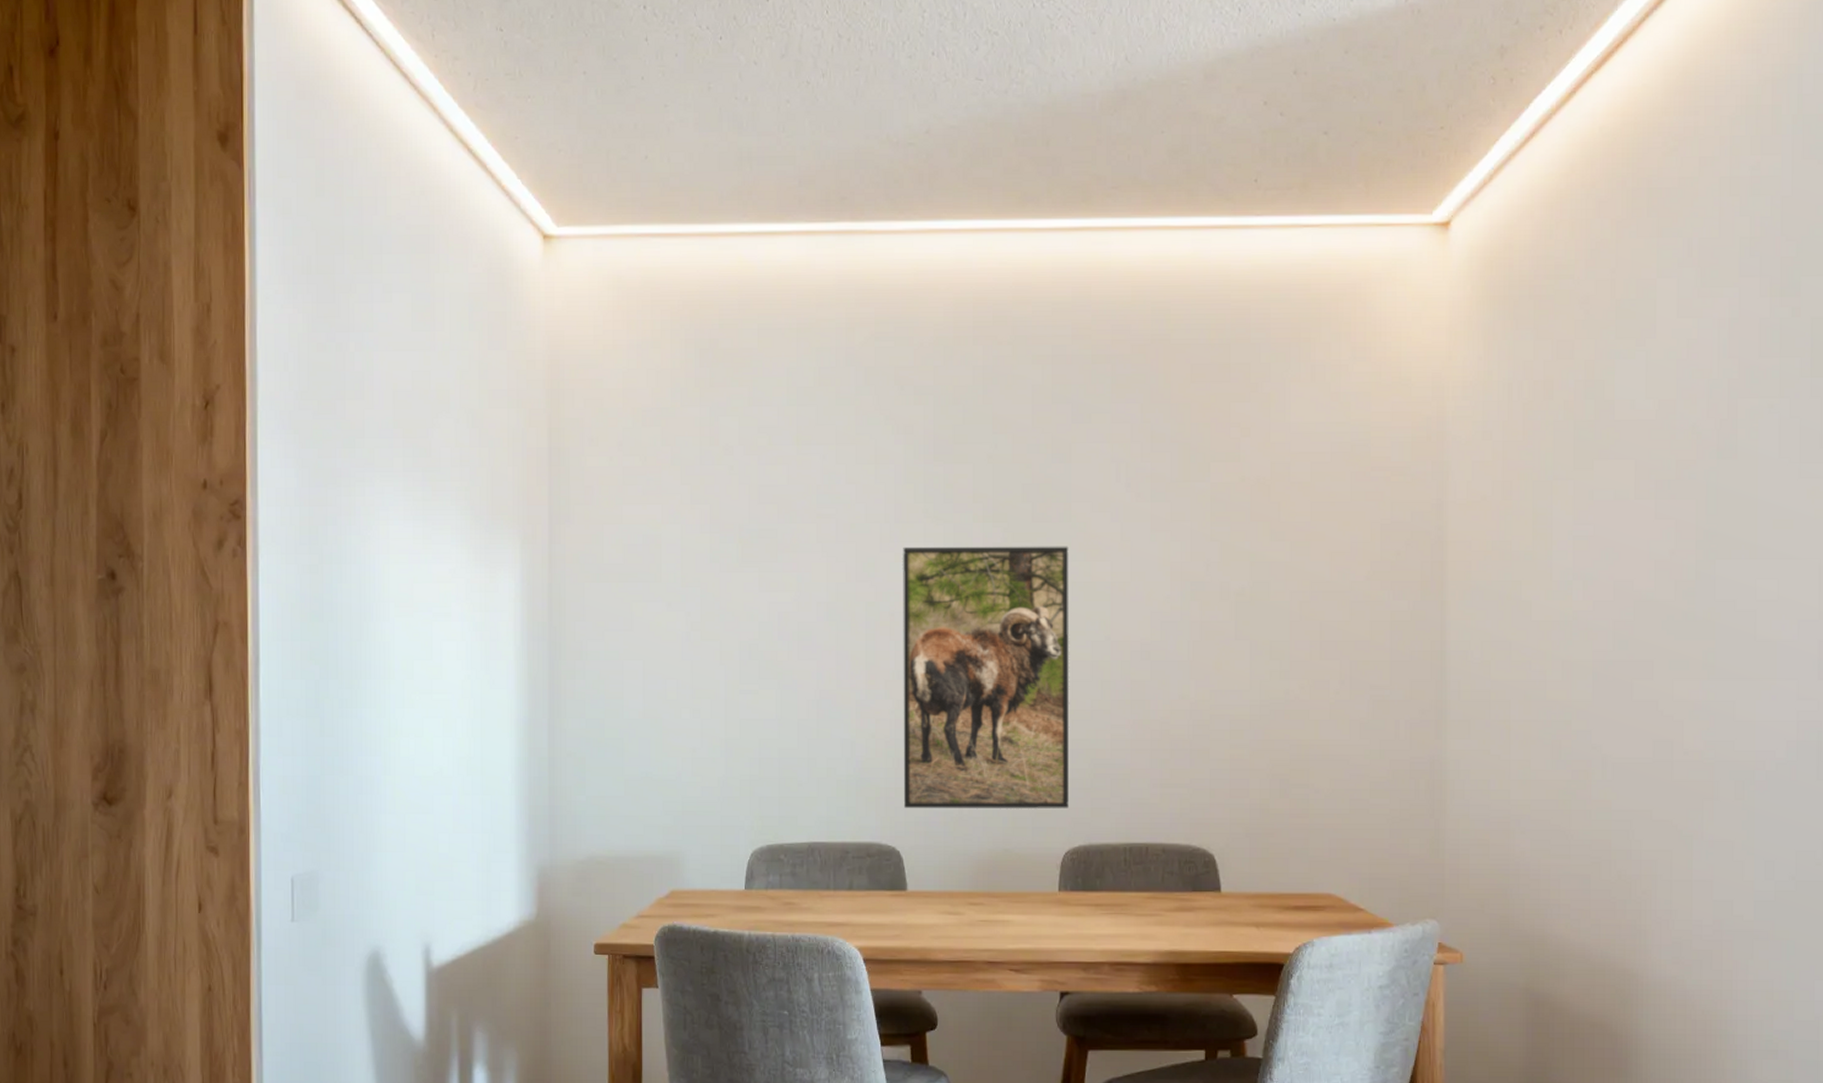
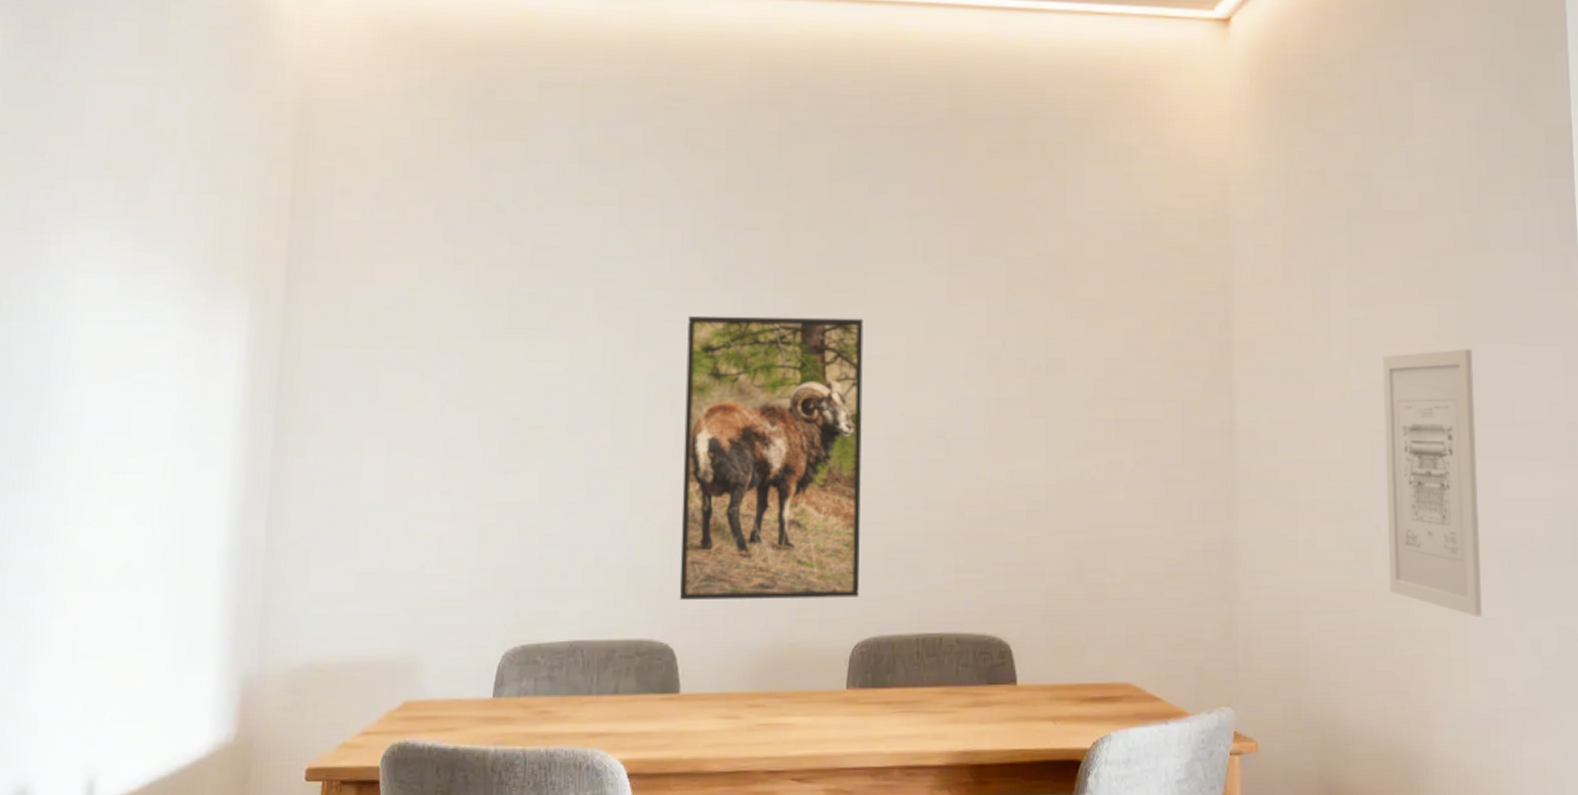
wall art: none [1608,564,1712,839] -> present [1382,348,1483,617]

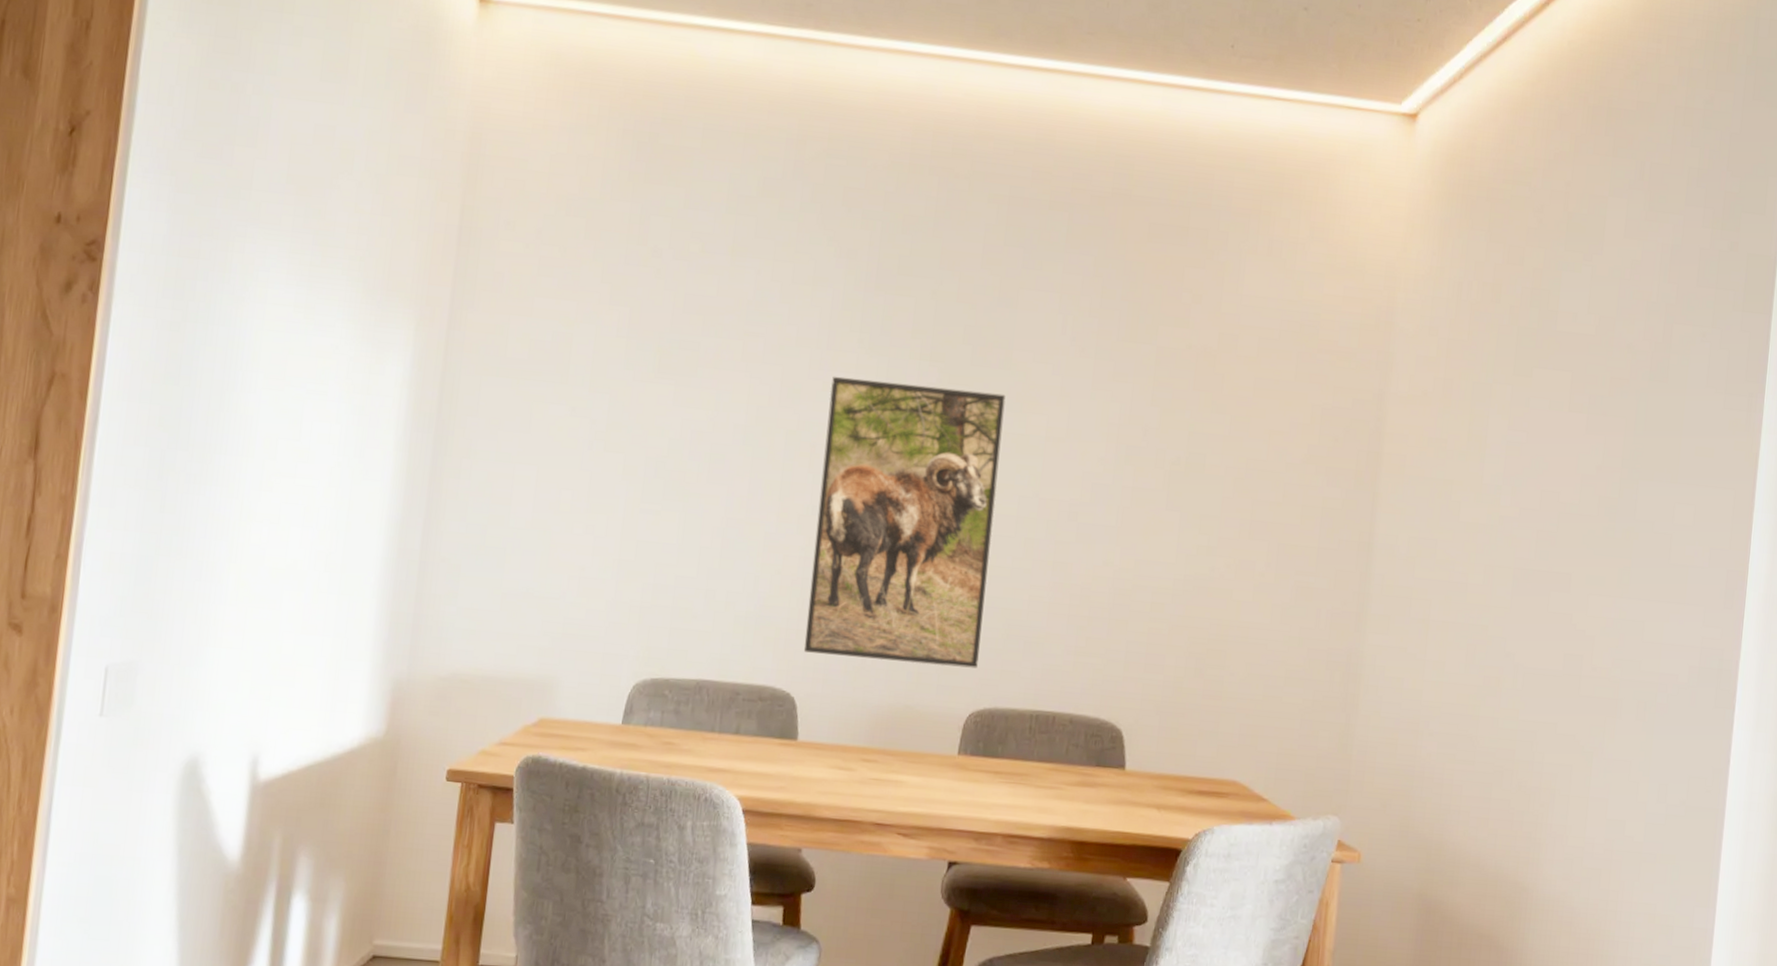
wall art: present [1382,348,1483,617] -> none [1515,482,1635,757]

